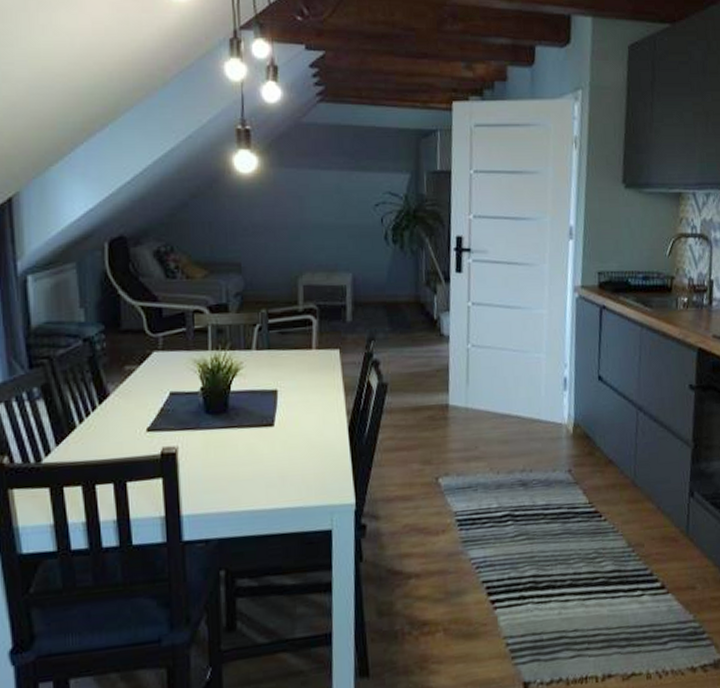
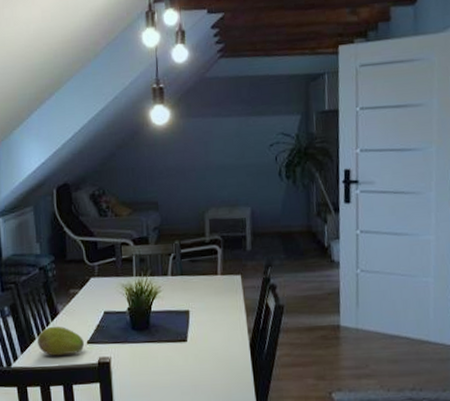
fruit: none [79,410,144,448] -> present [37,326,85,356]

